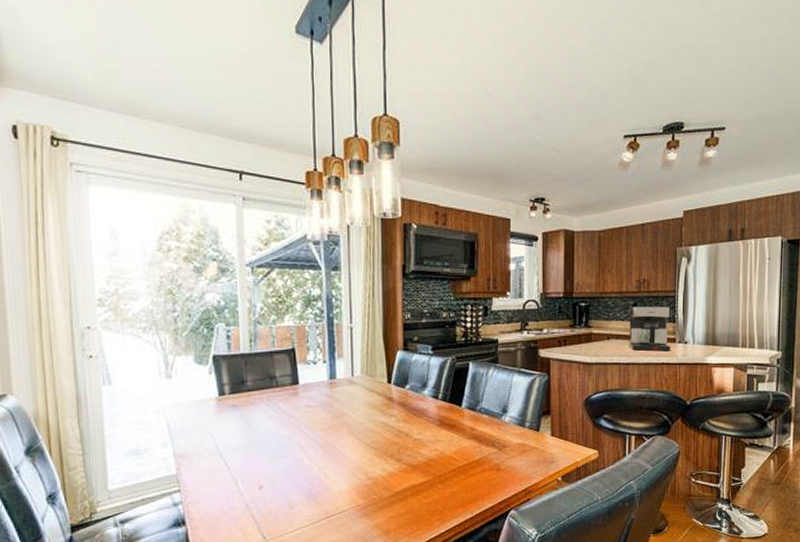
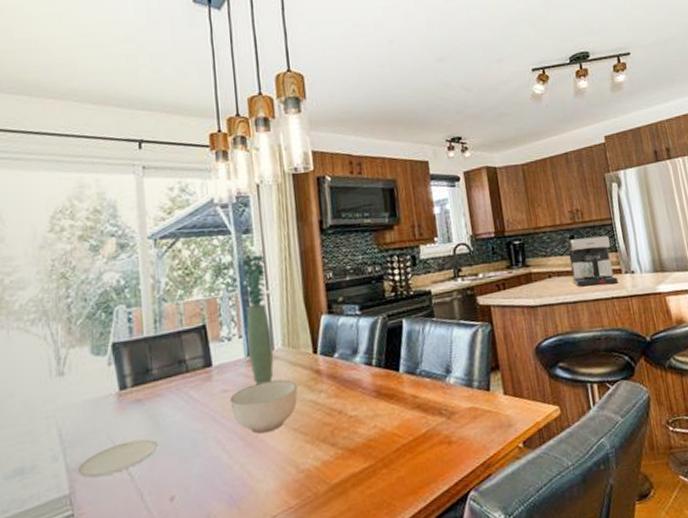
plate: none [183,438,251,463] -> present [77,438,159,478]
bowl: none [312,402,372,445] -> present [230,380,298,434]
vase: none [329,285,353,405] -> present [241,249,274,386]

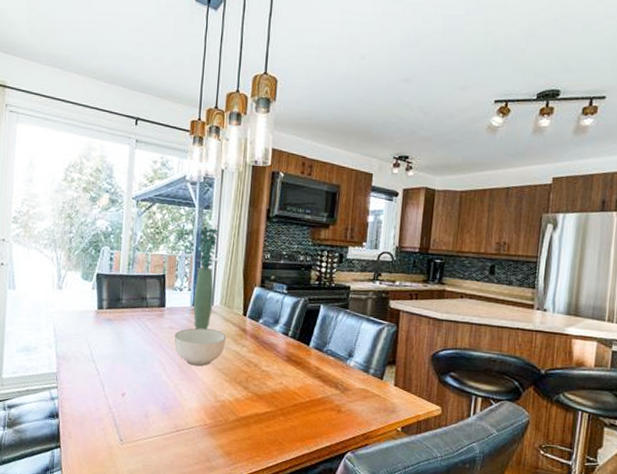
plate: present [77,438,159,478] -> none [63,346,120,367]
coffee maker: present [567,235,619,287] -> none [483,268,530,317]

